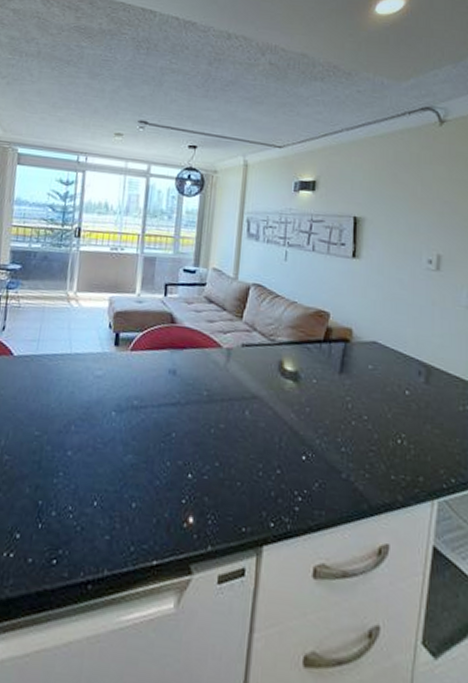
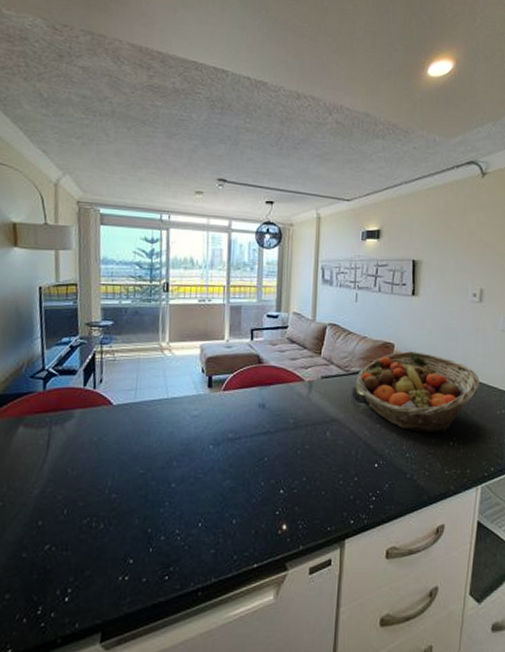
fruit basket: none [282,322,436,428] -> present [356,351,479,433]

